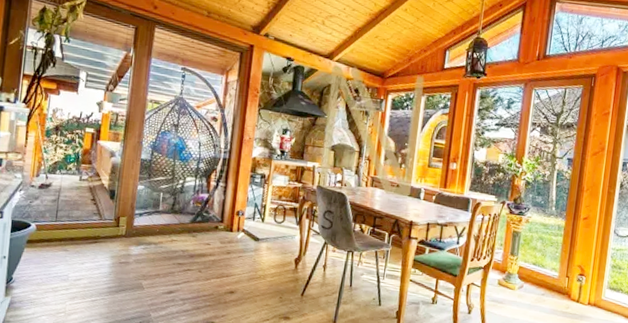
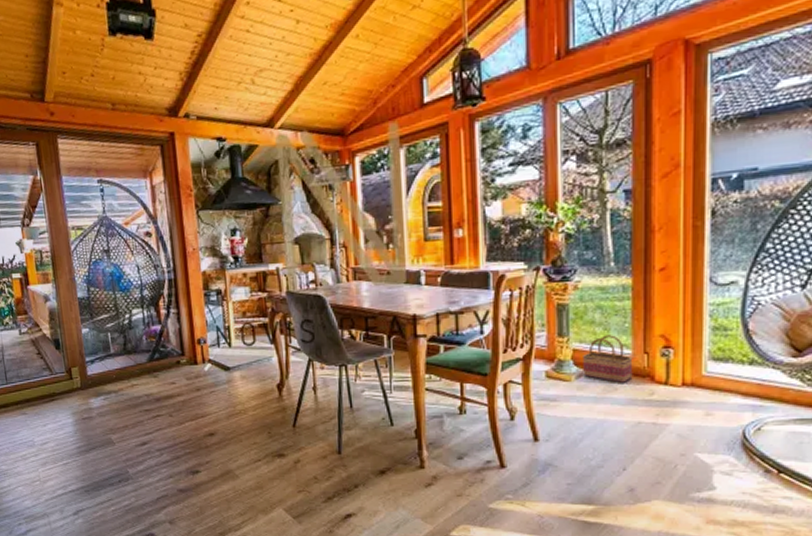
basket: none [523,259,559,297] -> present [583,335,633,383]

